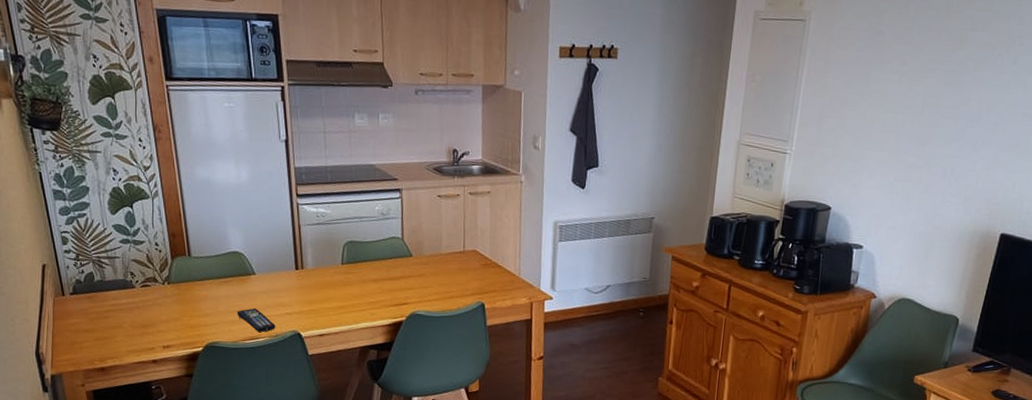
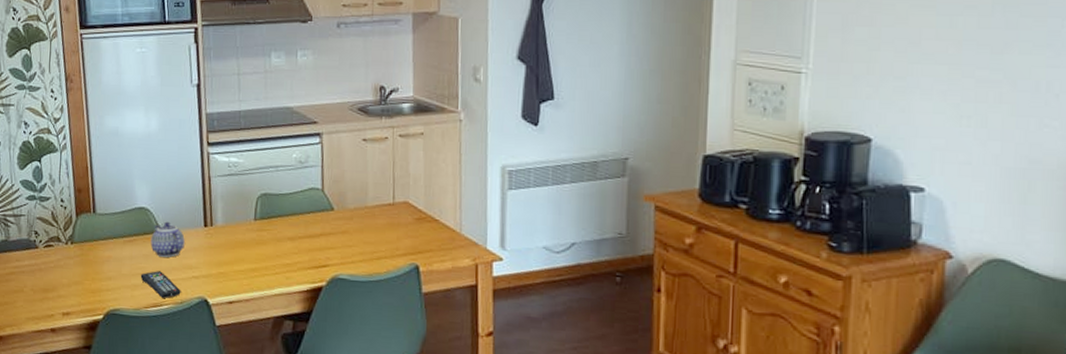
teapot: none [245,264,278,296] -> present [150,221,185,257]

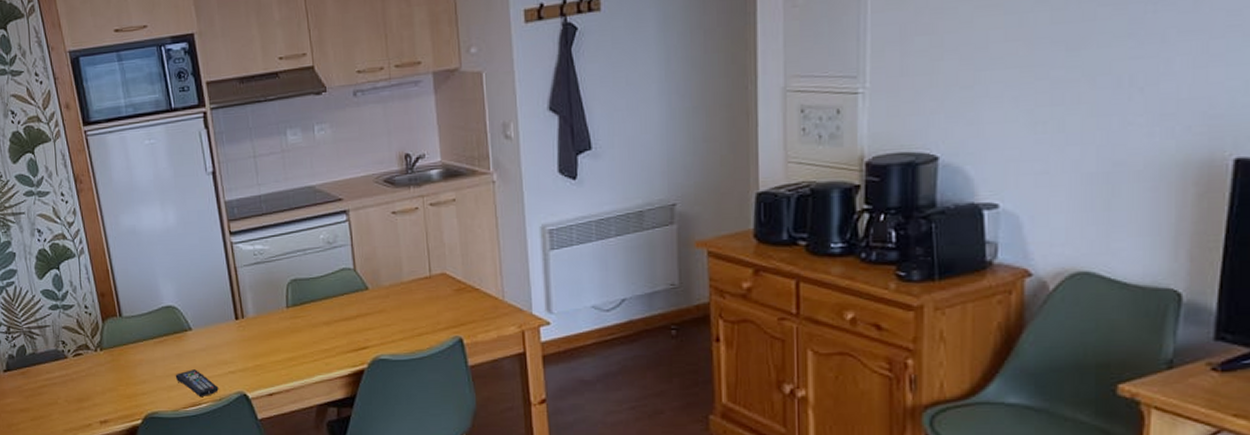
teapot: present [150,221,185,257] -> none [181,318,217,355]

